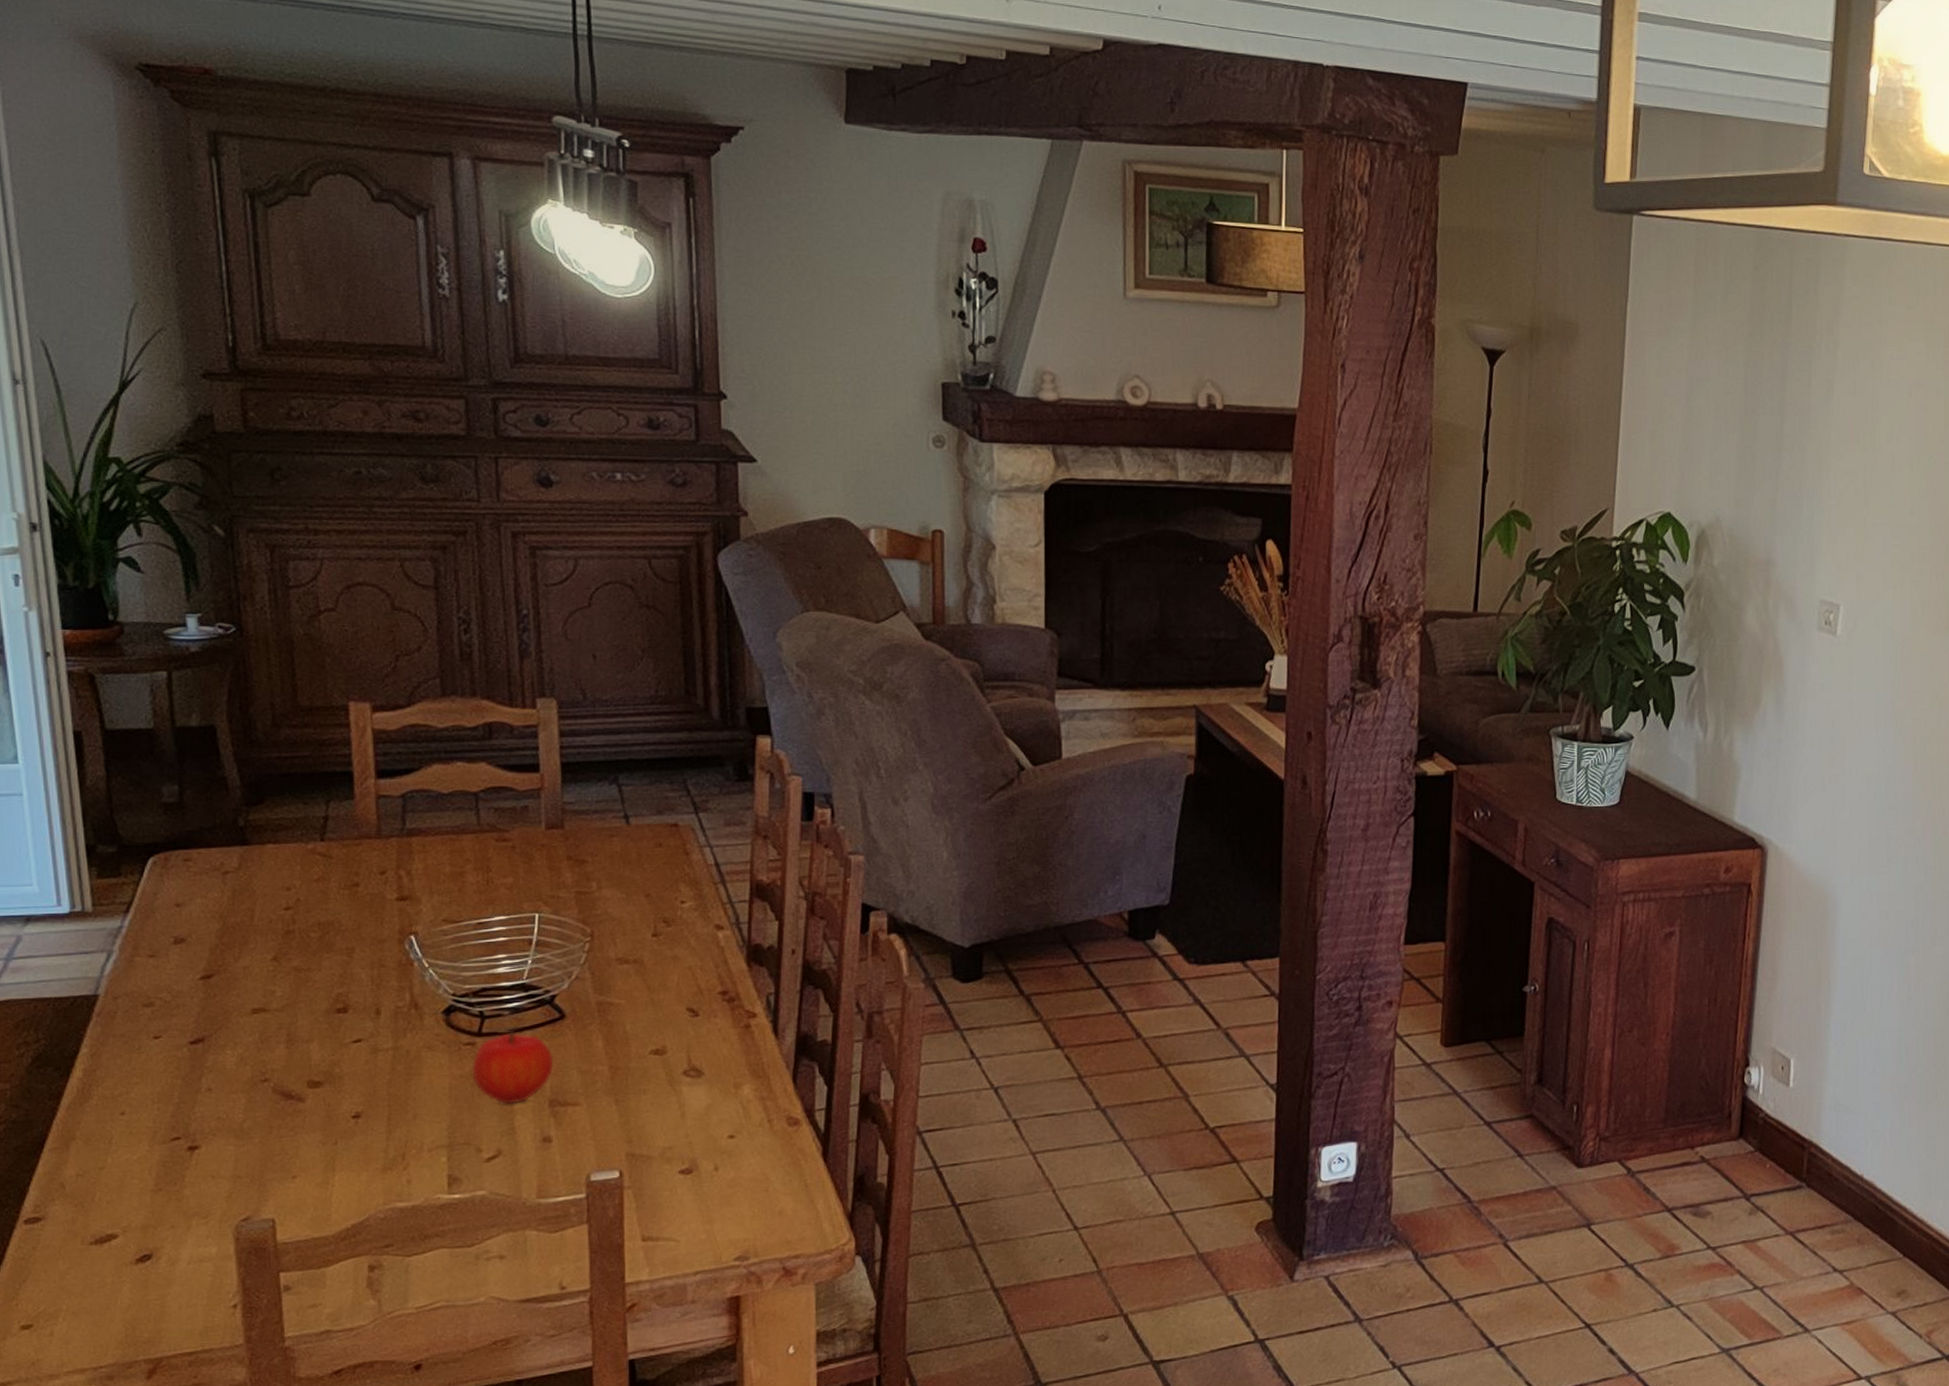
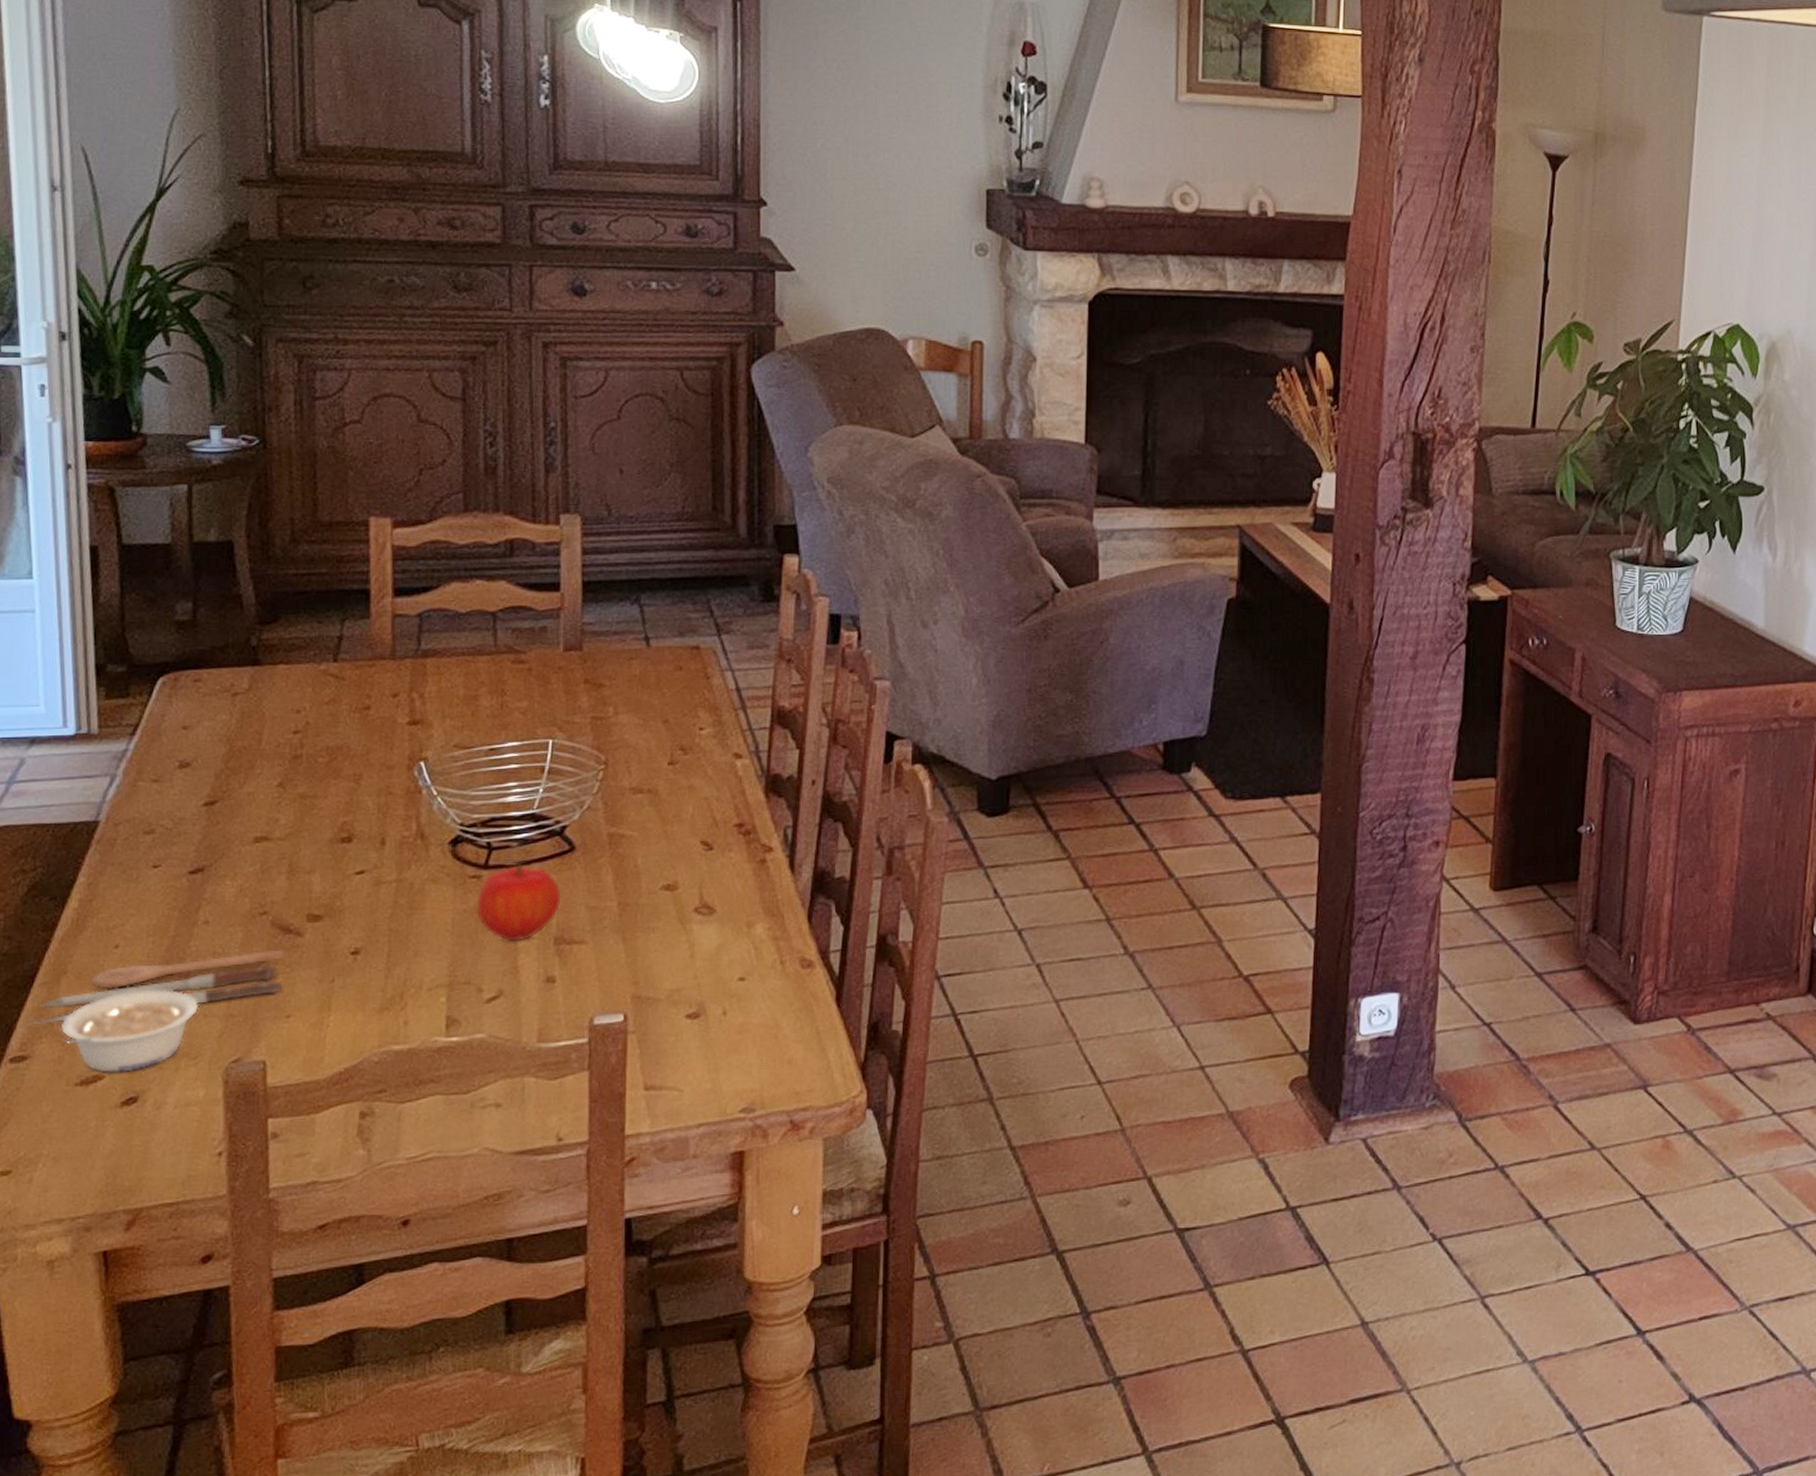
spoon: none [39,1114,288,1189] -> present [27,949,285,1025]
legume: none [72,1154,207,1232] -> present [60,990,199,1073]

